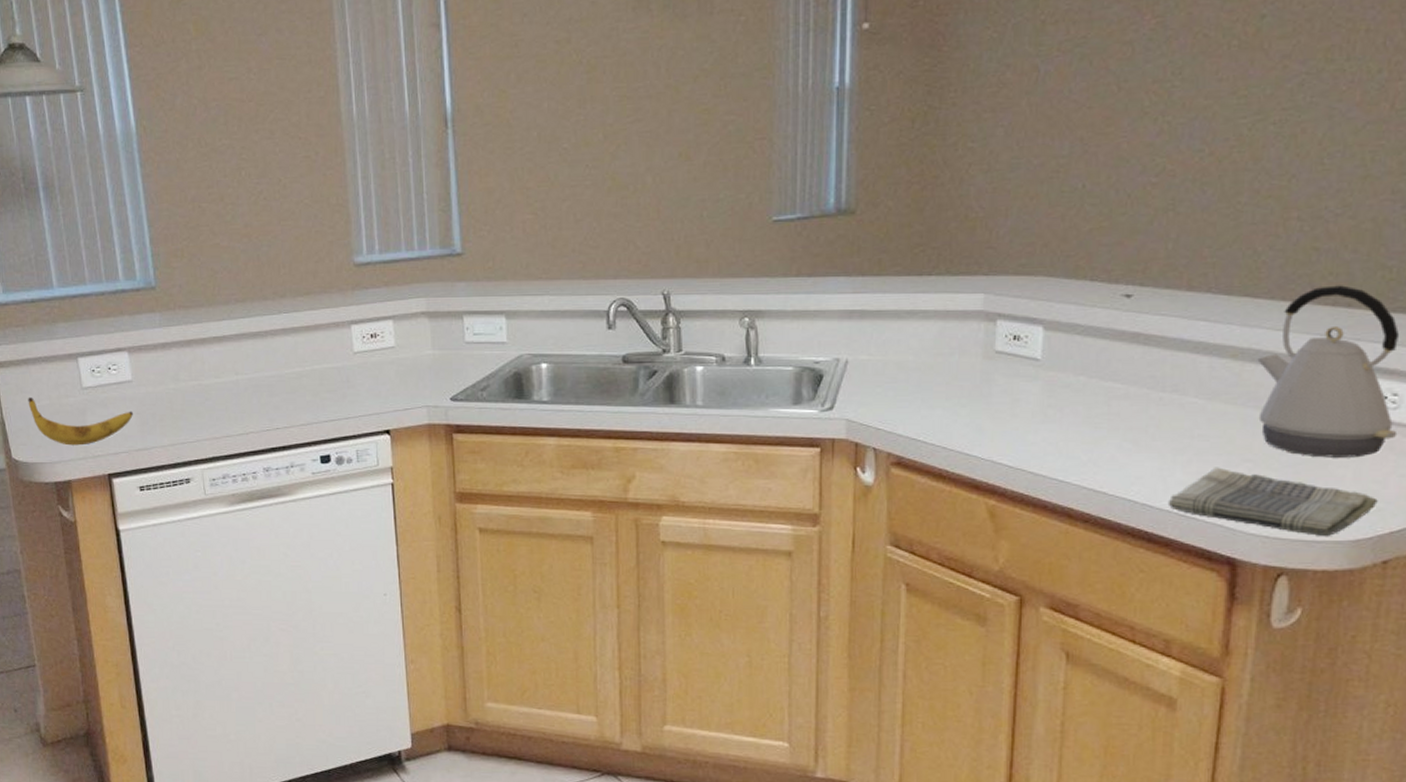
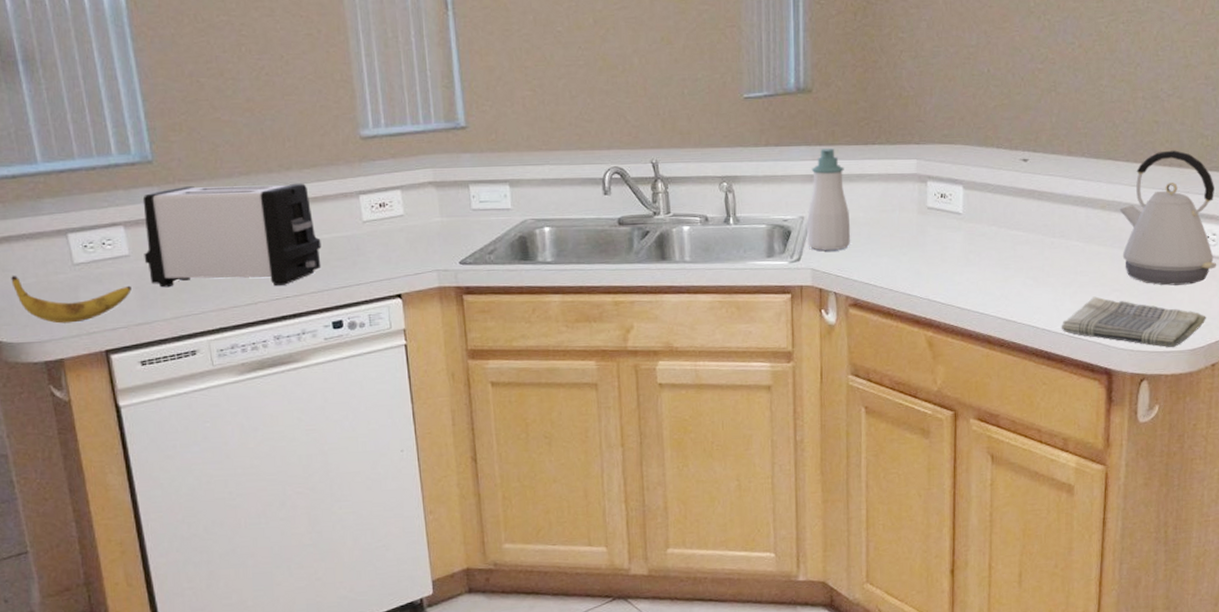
toaster: none [145,312,312,417] -> present [142,184,322,288]
soap bottle: none [843,280,897,399] -> present [807,149,851,251]

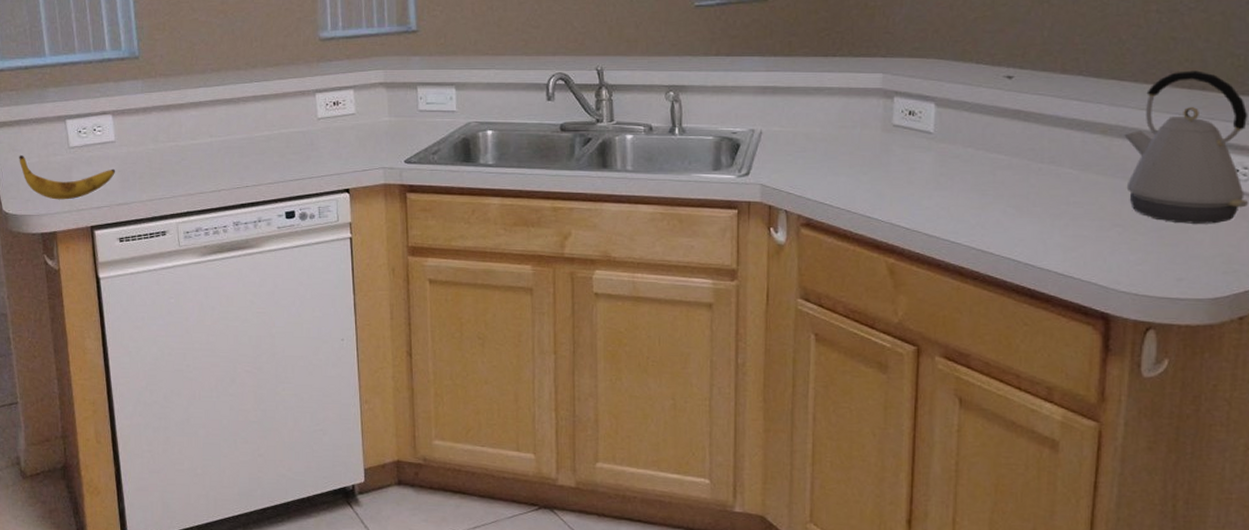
toaster: present [142,184,322,288] -> none [127,81,280,176]
soap bottle: present [807,149,851,251] -> none [757,60,806,166]
dish towel: present [1061,296,1206,348] -> none [1047,231,1233,295]

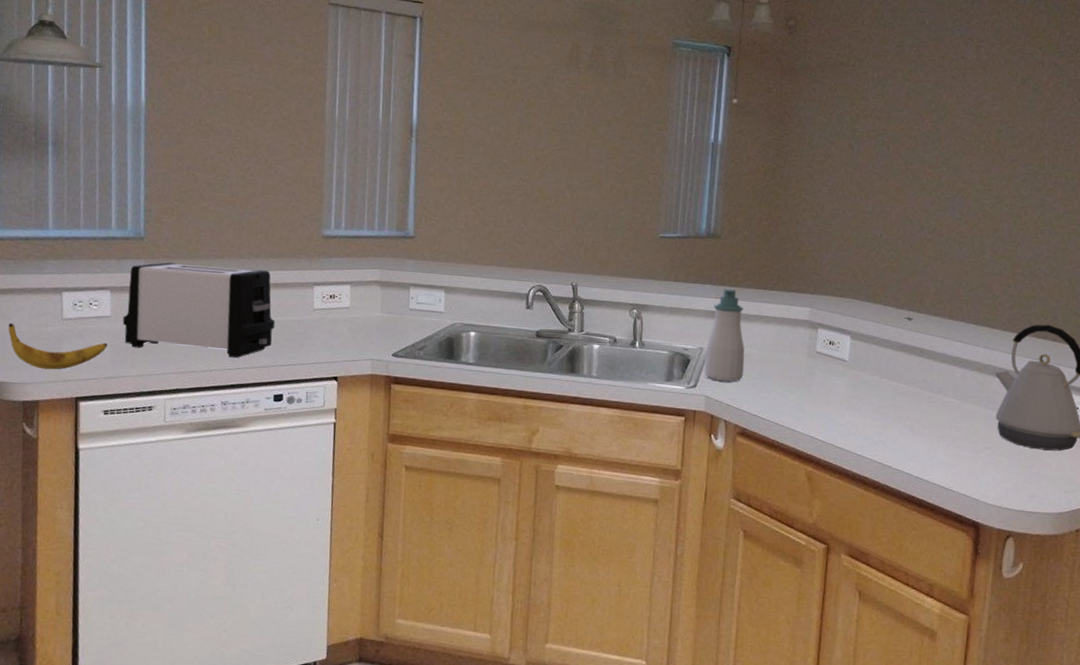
toaster: none [127,81,280,176] -> present [122,262,275,358]
soap bottle: none [757,60,806,166] -> present [704,289,745,382]

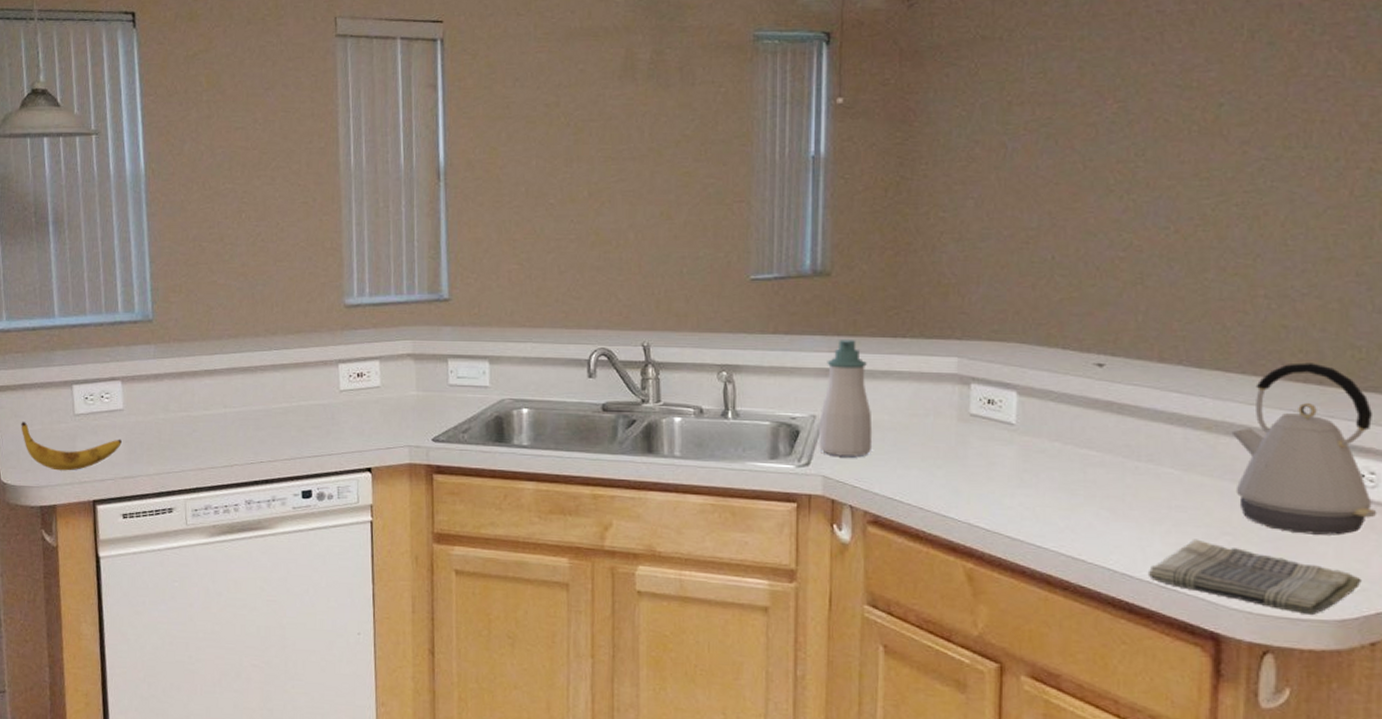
toaster: present [122,262,275,358] -> none [136,346,298,451]
dish towel: none [933,452,1073,510] -> present [1147,539,1362,616]

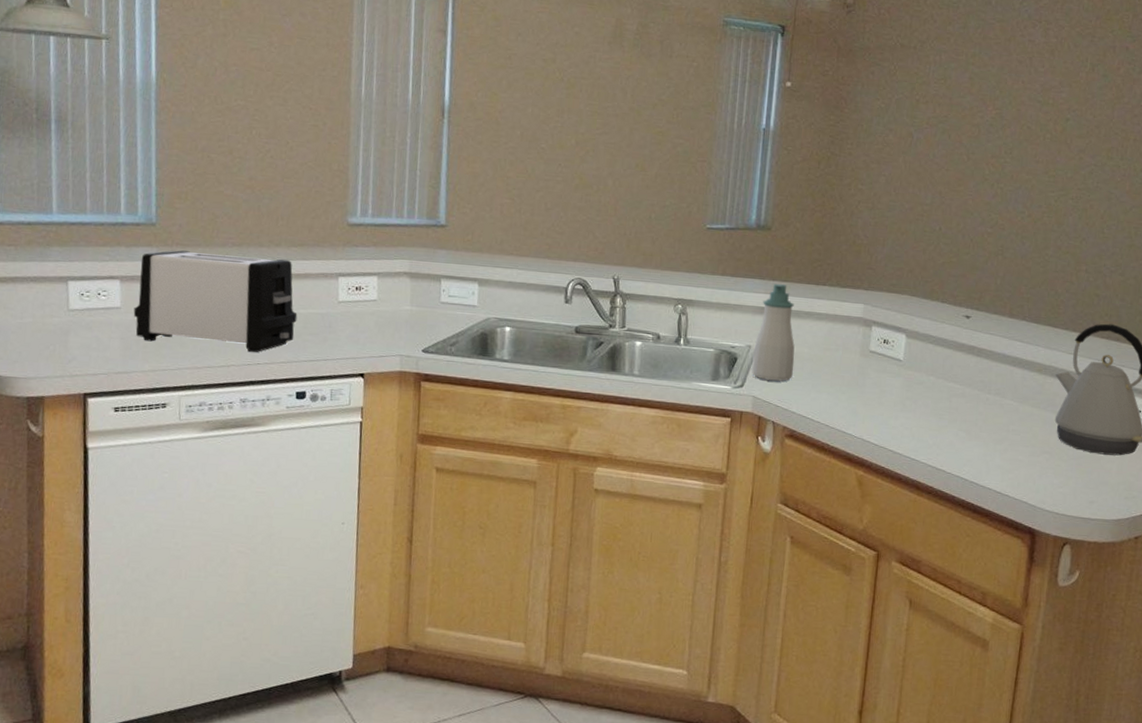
banana: present [21,422,122,471] -> none [10,314,117,364]
toaster: none [136,346,298,451] -> present [133,250,298,353]
dish towel: present [1147,539,1362,616] -> none [989,456,1133,516]

